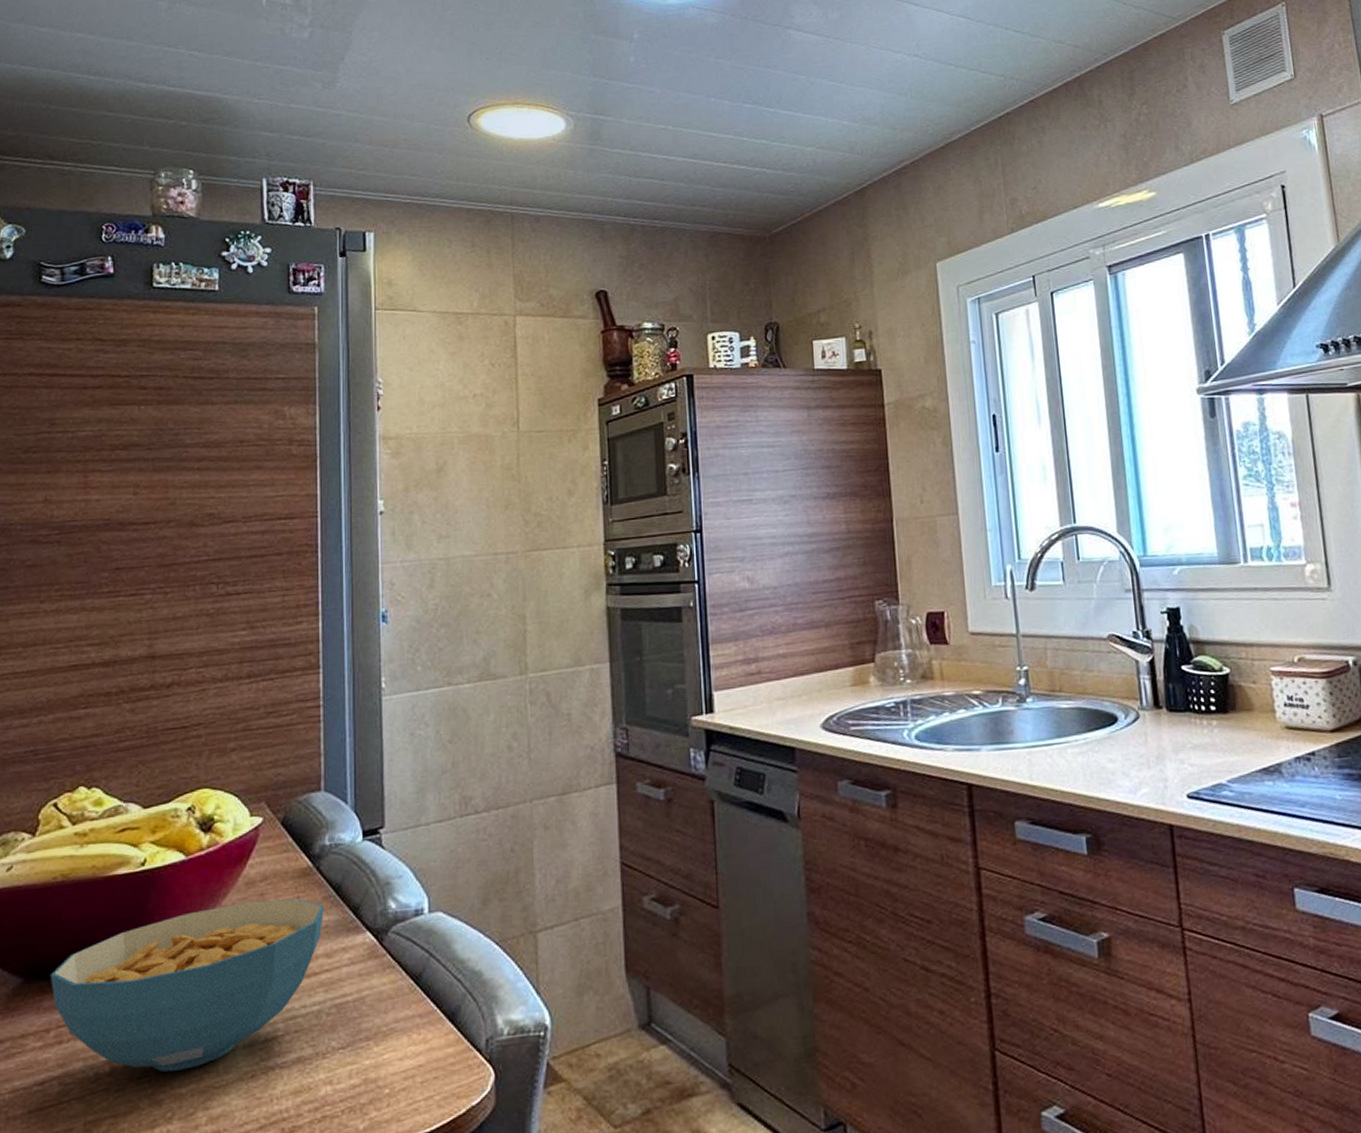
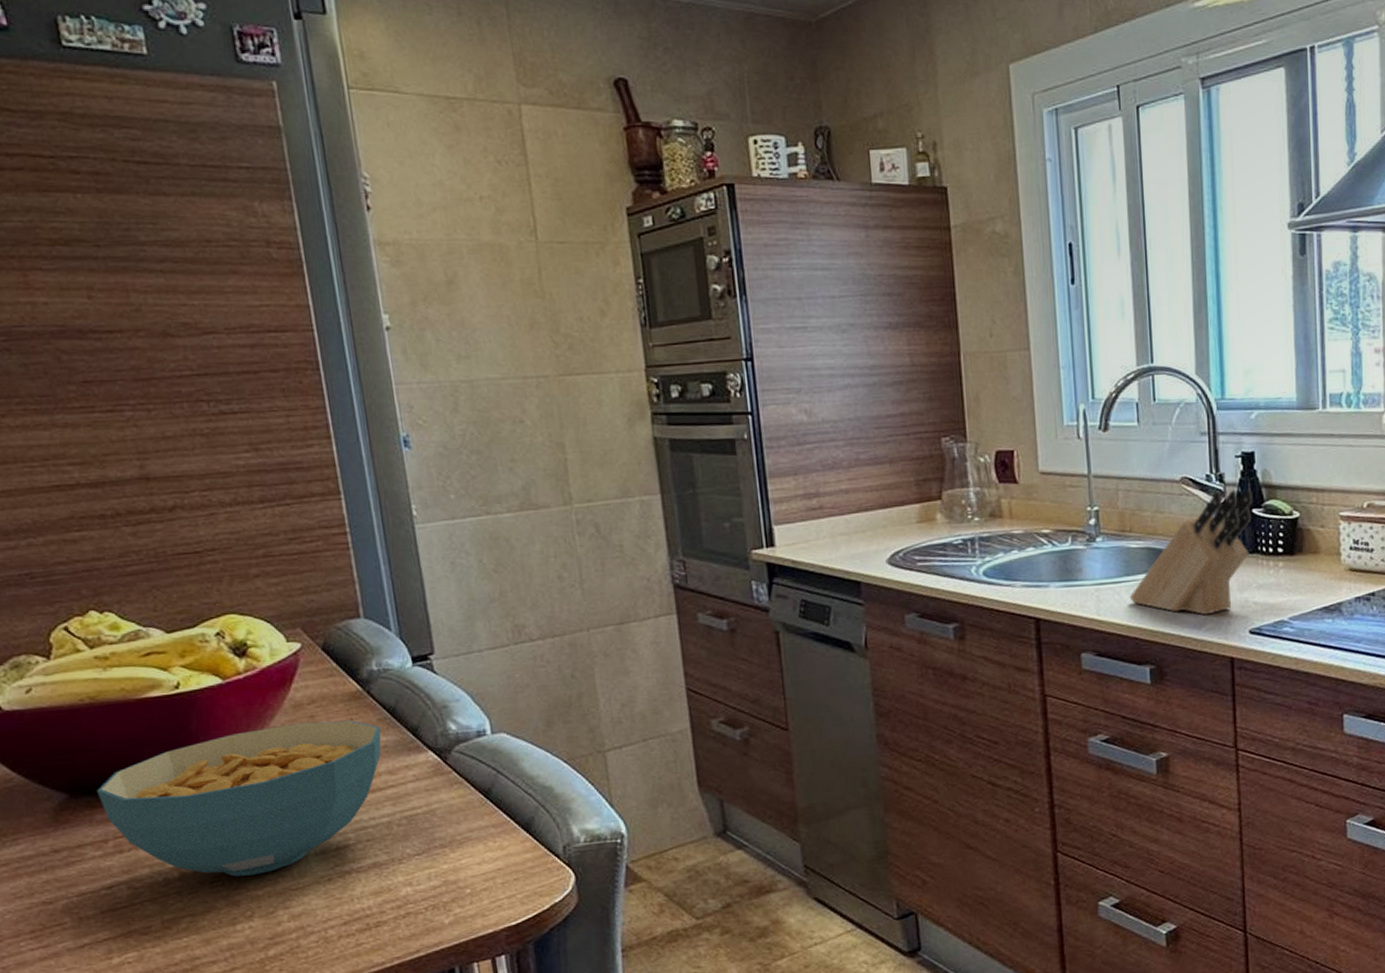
knife block: none [1062,645,1182,779] -> present [1129,488,1253,615]

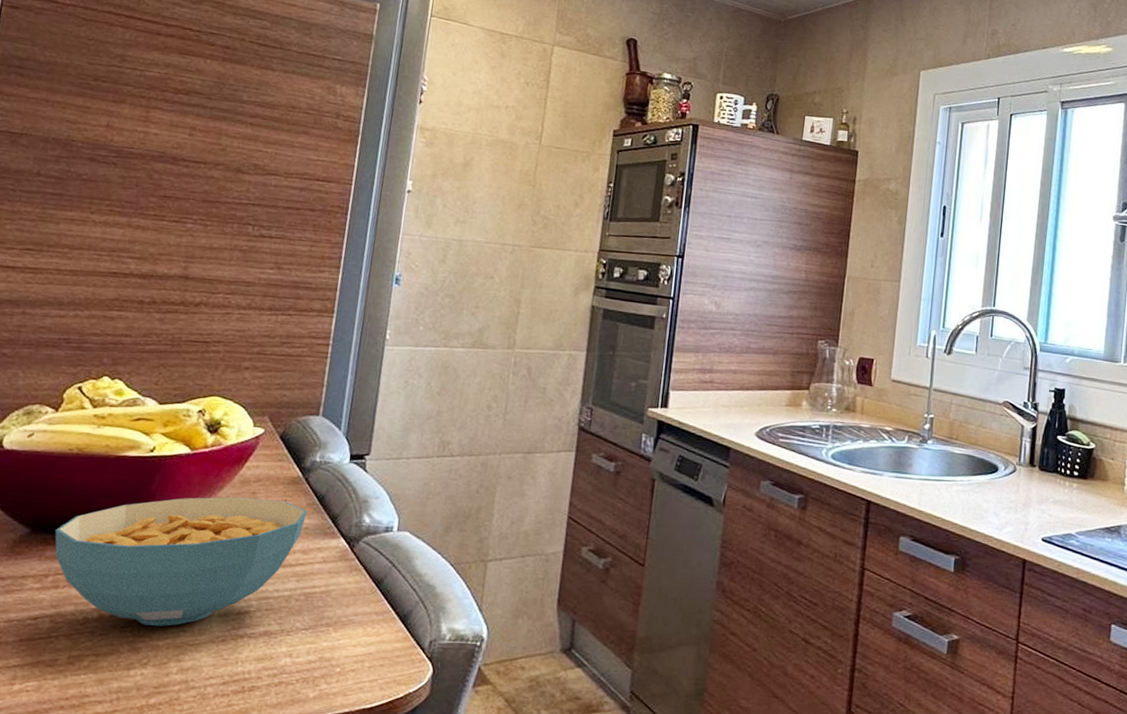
knife block: present [1129,488,1253,615] -> none [947,416,1060,520]

